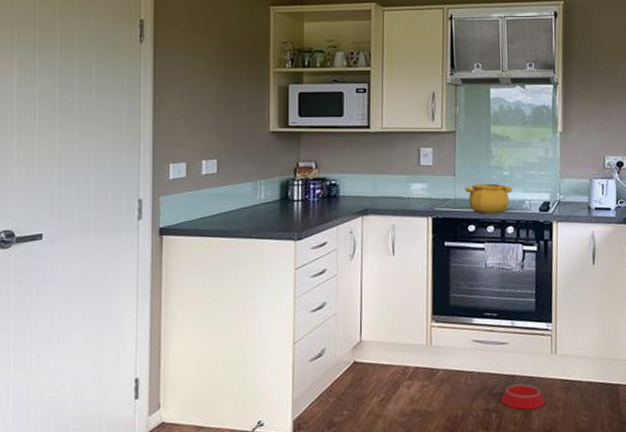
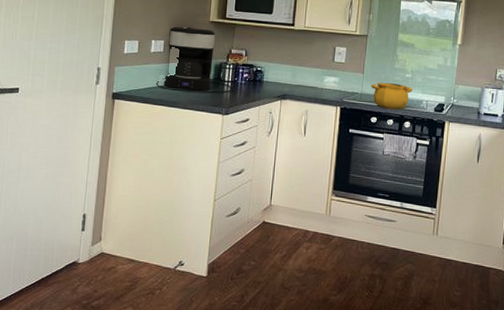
coffee maker: none [212,141,305,219] -> present [156,27,234,94]
pet bowl: present [501,384,546,410] -> none [385,257,424,280]

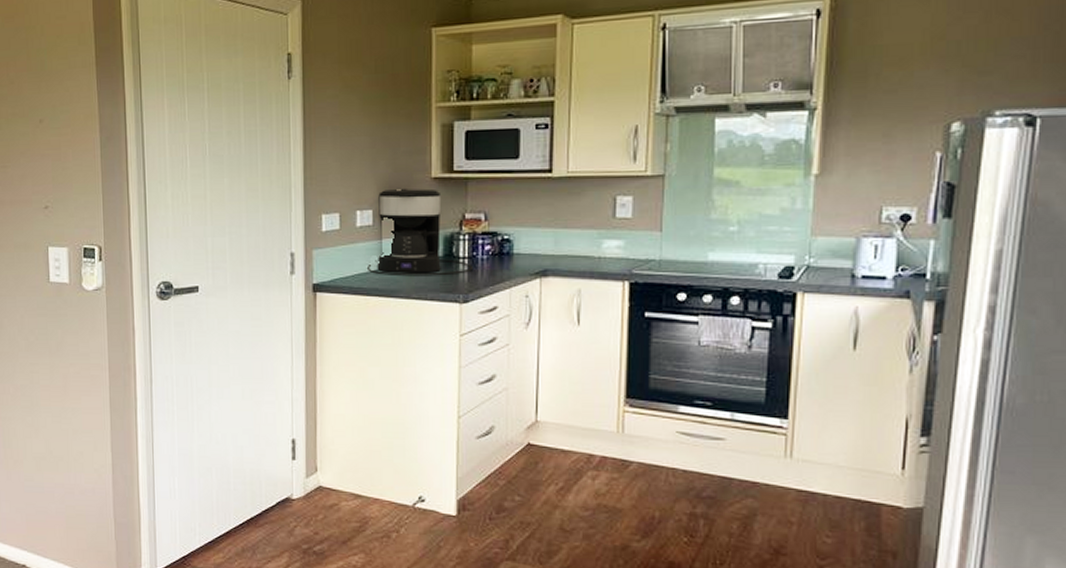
cooking pot: present [371,82,413,110] -> none [674,241,742,280]

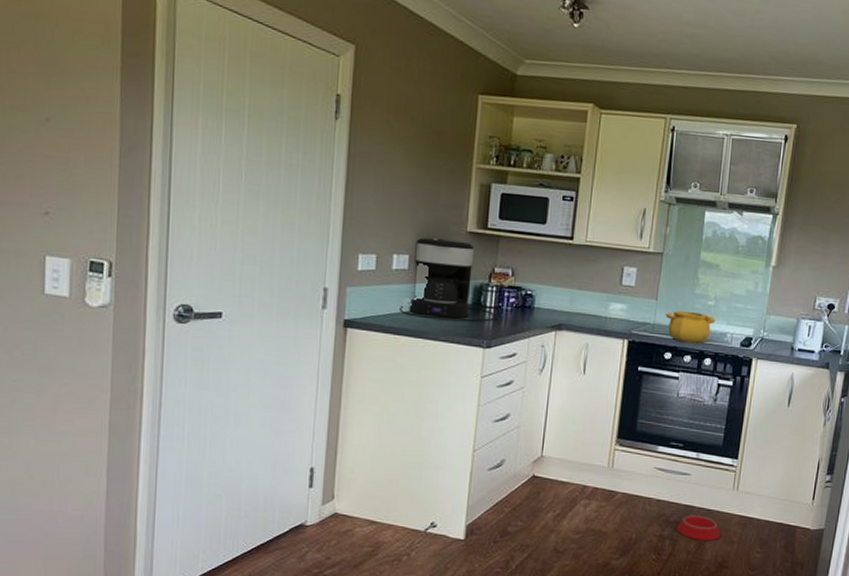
cooking pot: none [674,241,742,280] -> present [666,310,716,345]
pet bowl: none [712,489,774,521] -> present [676,515,721,541]

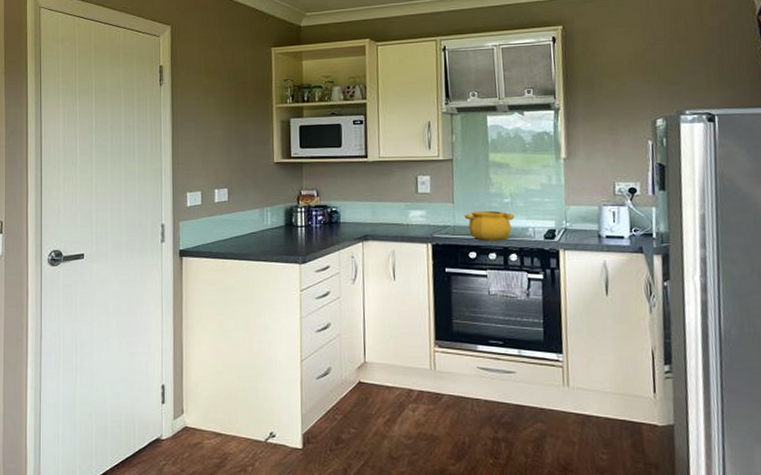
coffee maker: present [400,238,497,322] -> none [224,171,309,243]
pet bowl: present [676,515,721,541] -> none [510,415,559,442]

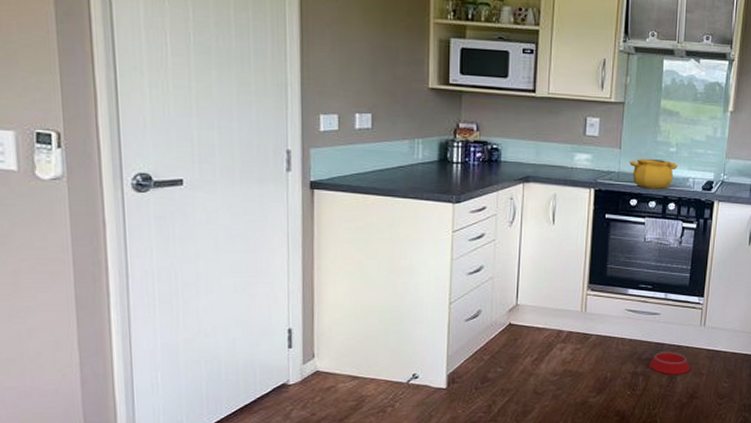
pet bowl: none [510,415,559,442] -> present [649,352,691,375]

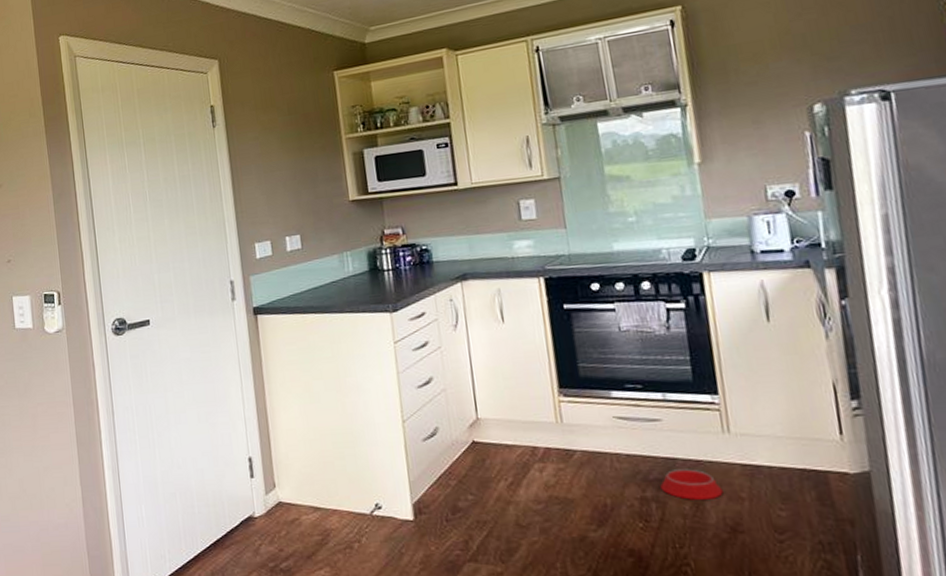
cooking pot: present [630,158,678,190] -> none [580,232,643,270]

